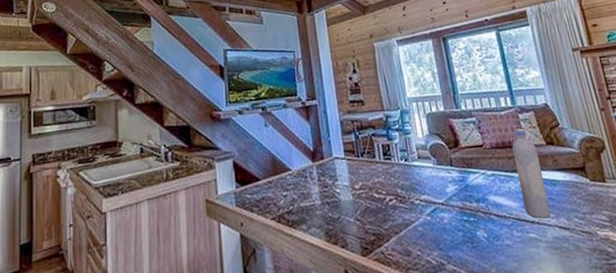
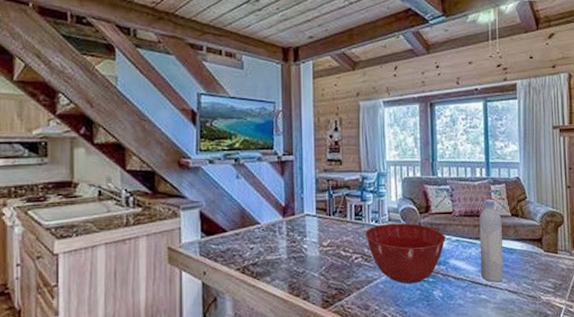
mixing bowl: none [395,159,481,225] -> present [365,223,446,284]

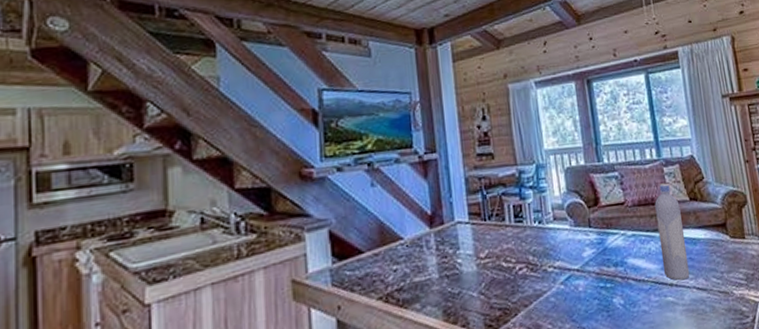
mixing bowl: present [365,223,446,284] -> none [527,220,621,294]

